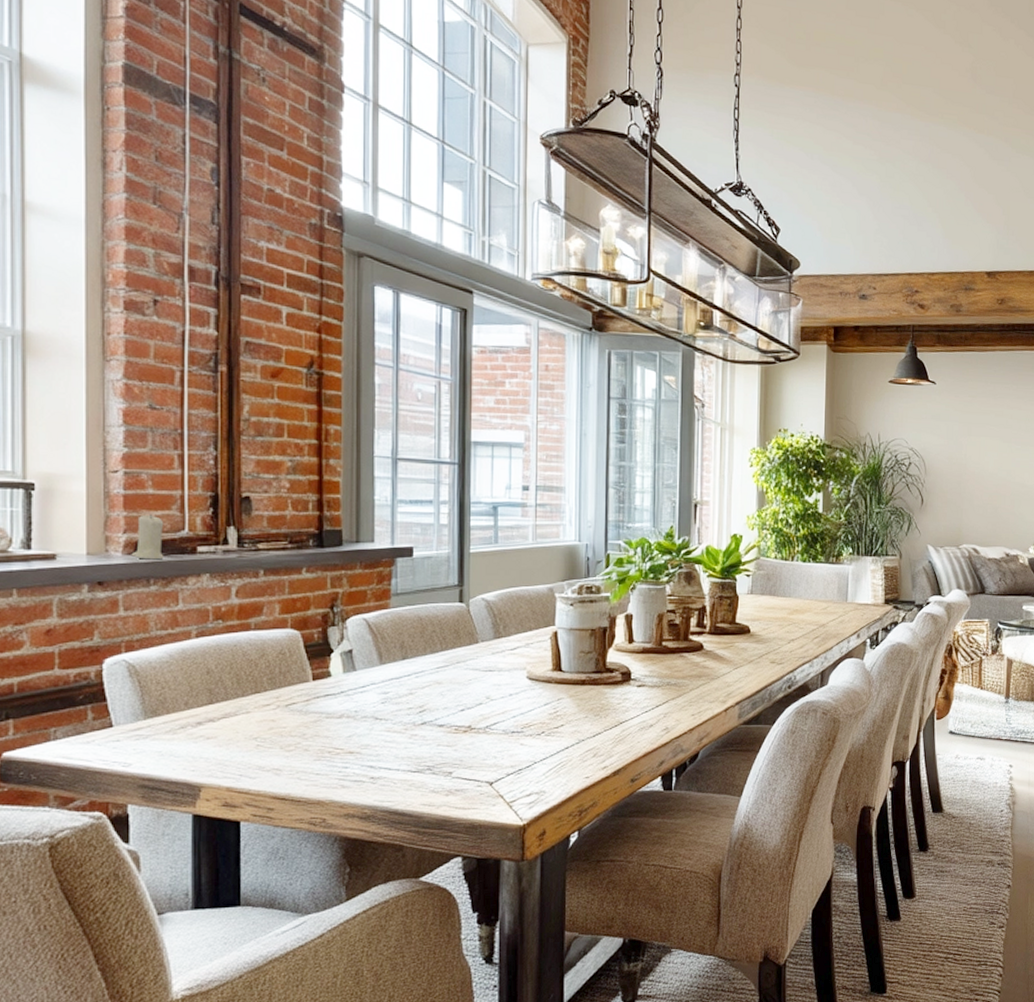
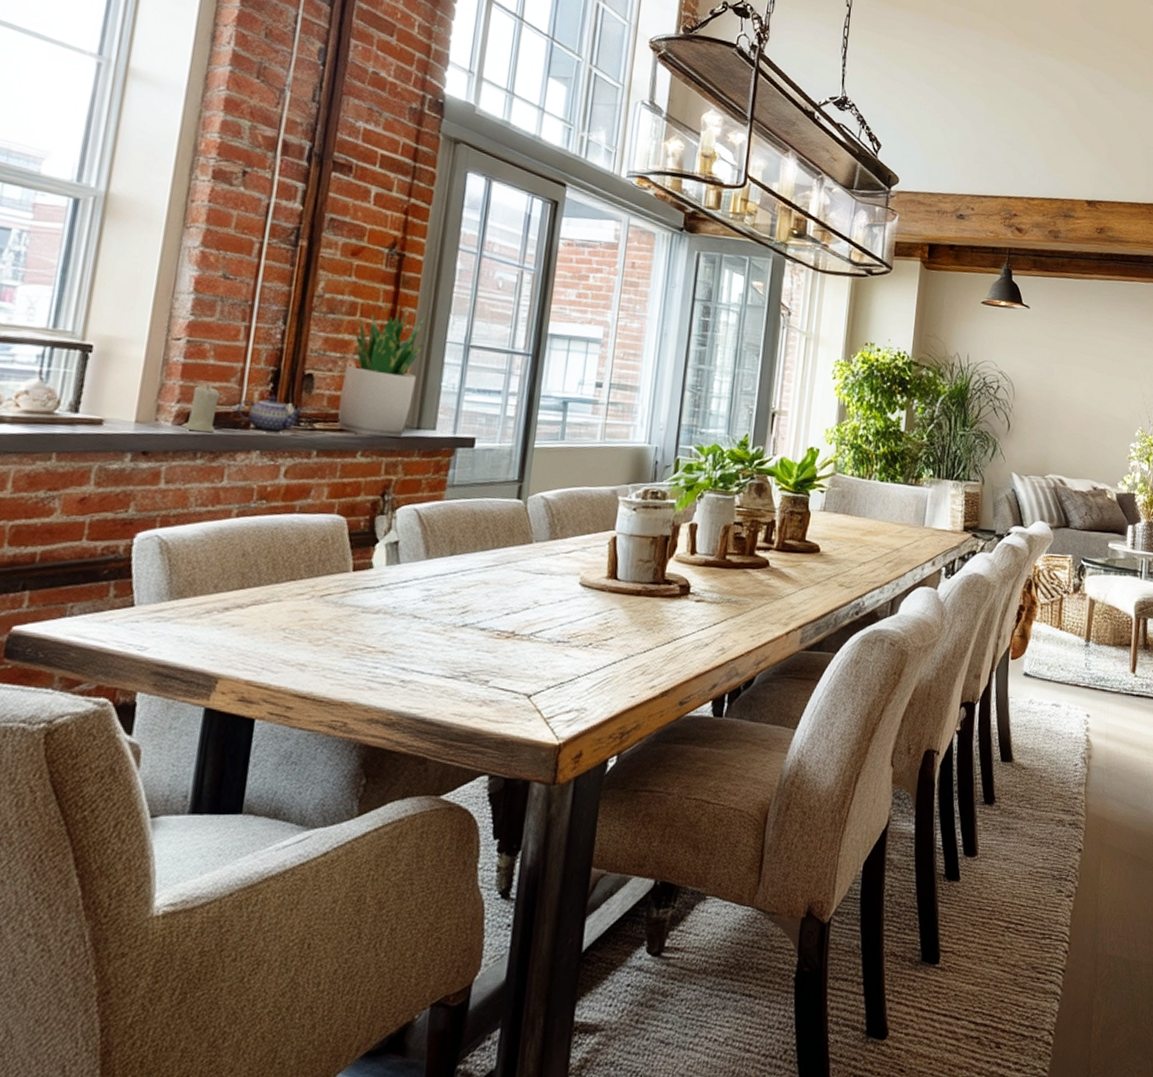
teapot: none [182,520,245,556] -> present [236,396,303,434]
planter: none [278,428,353,553] -> present [337,310,427,438]

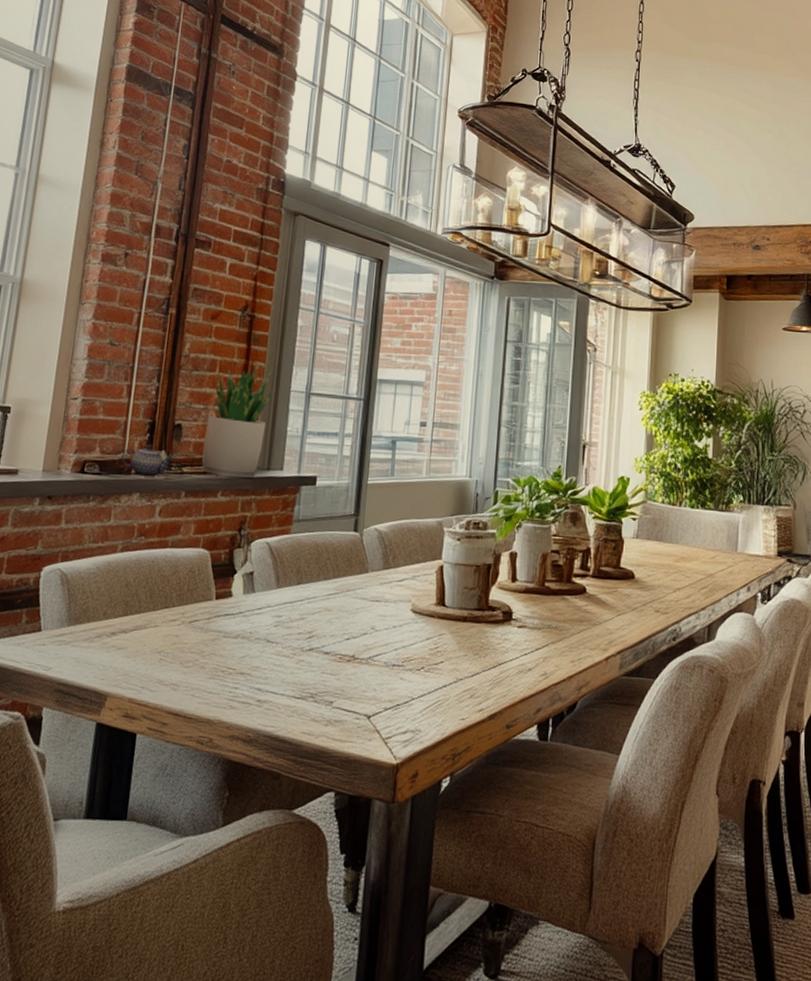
candle: present [181,385,221,433] -> none [78,437,108,479]

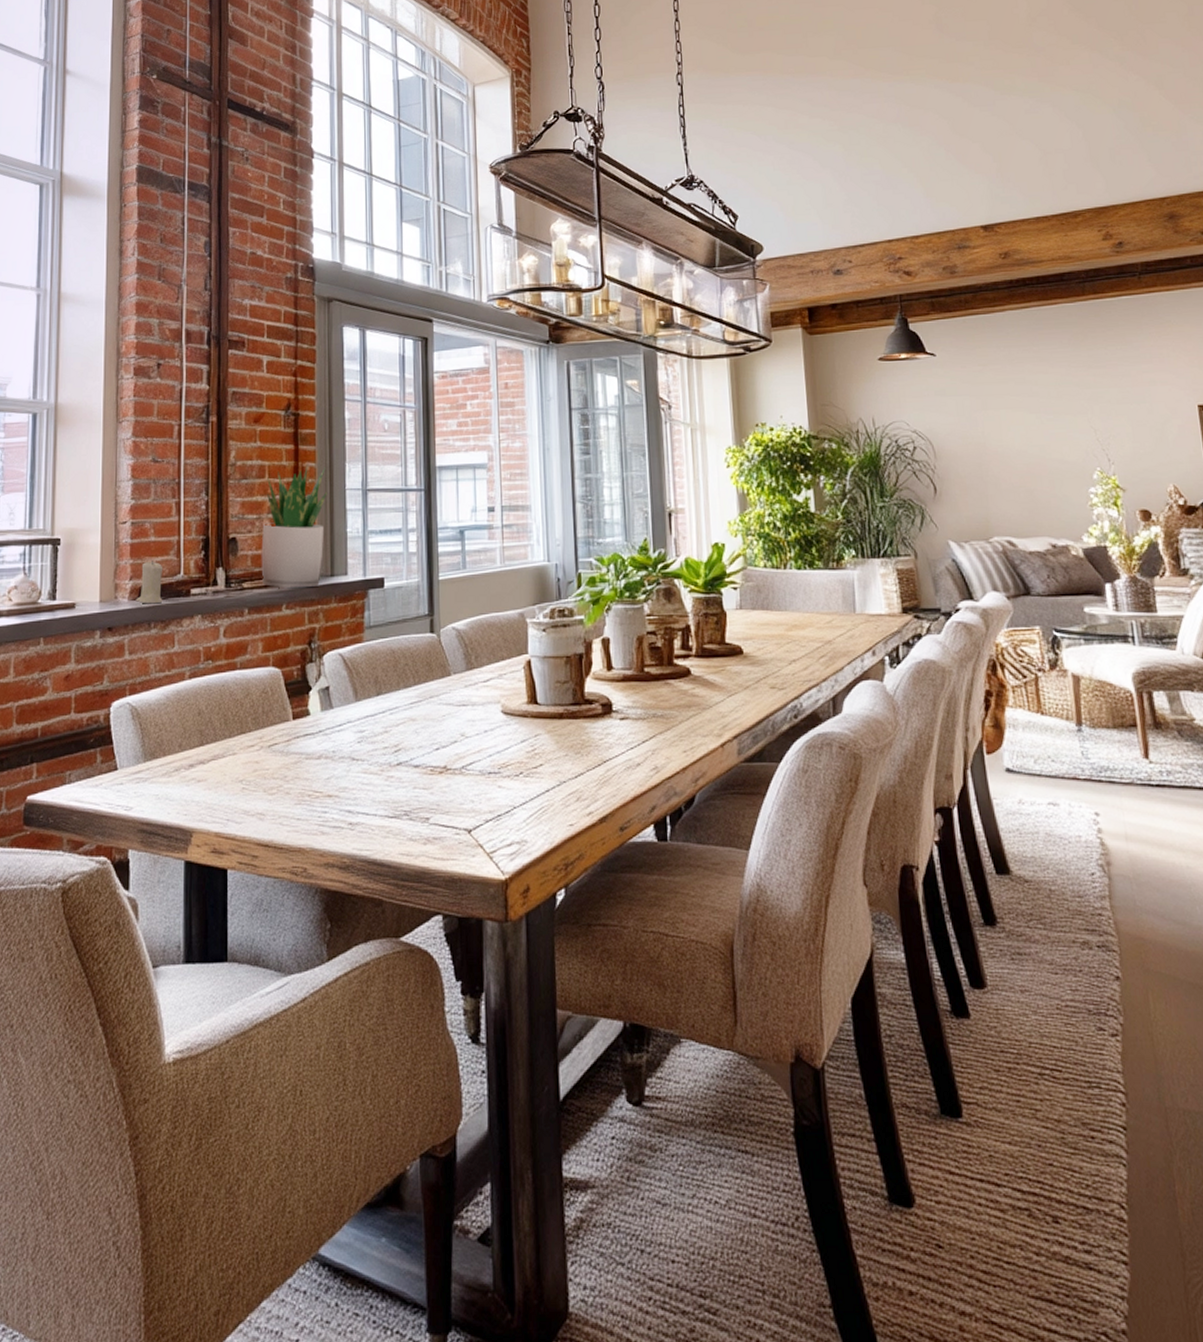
candle: none [78,437,108,479] -> present [136,561,163,604]
teapot: present [121,445,174,477] -> none [178,563,232,597]

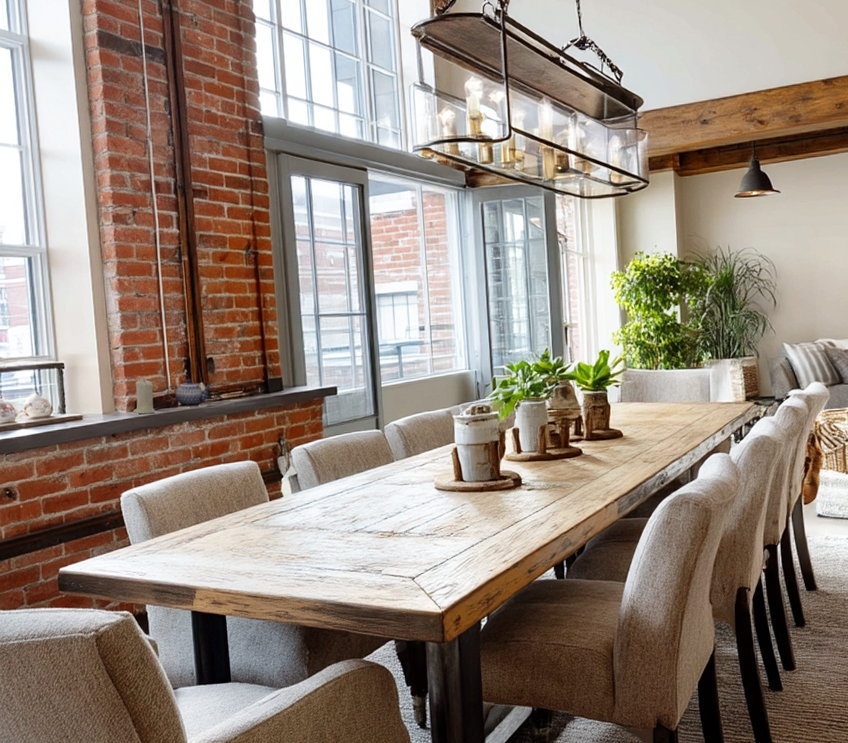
teapot: none [178,563,232,597] -> present [166,379,211,407]
planter: present [261,465,327,589] -> none [233,296,286,398]

